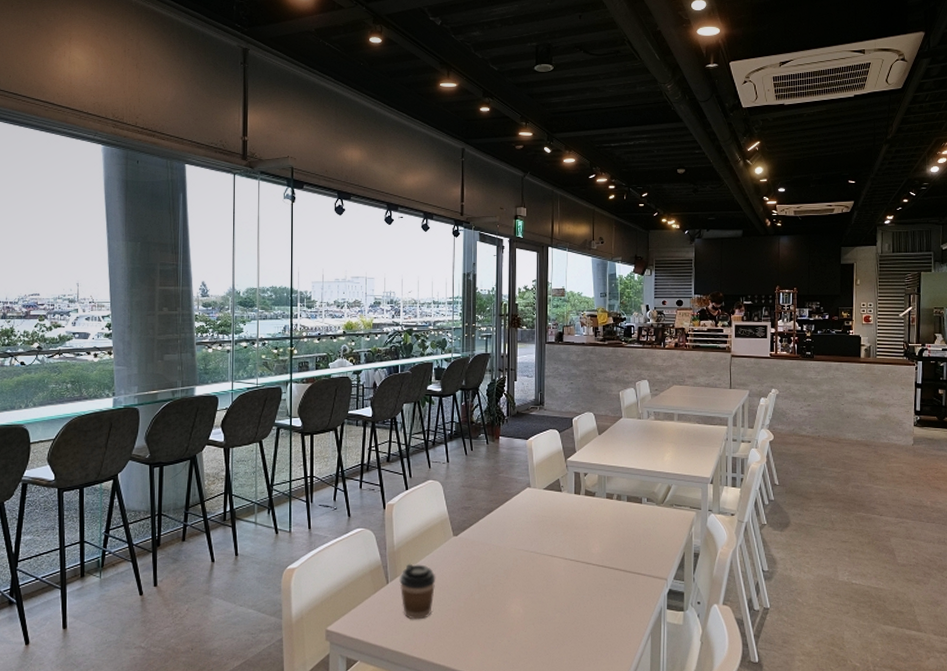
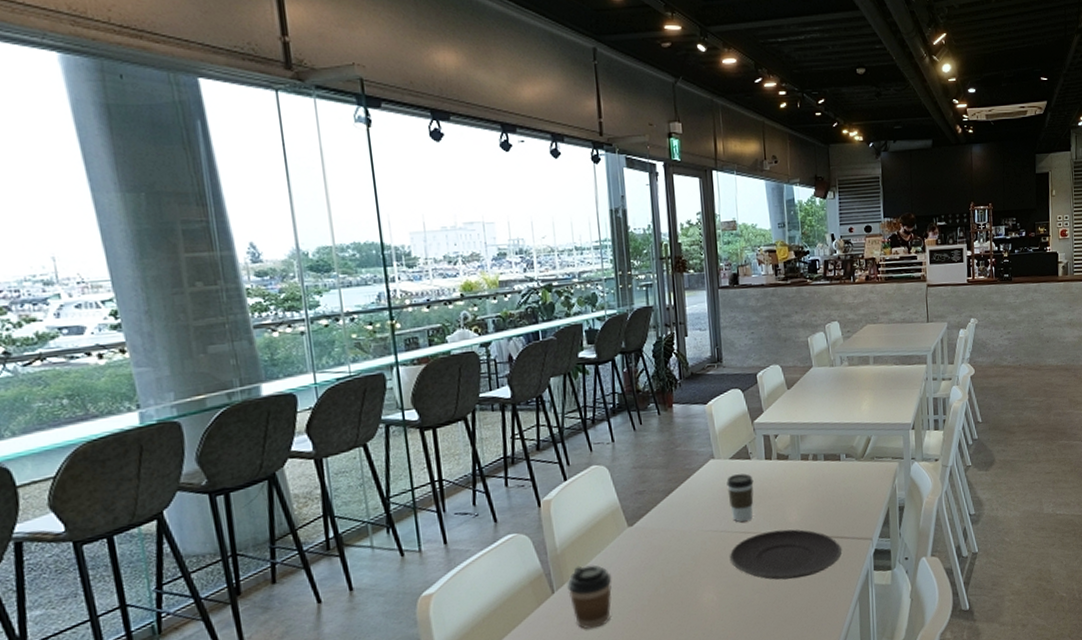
plate: none [536,558,639,605] -> present [729,529,842,580]
coffee cup: none [539,504,563,547] -> present [727,473,754,522]

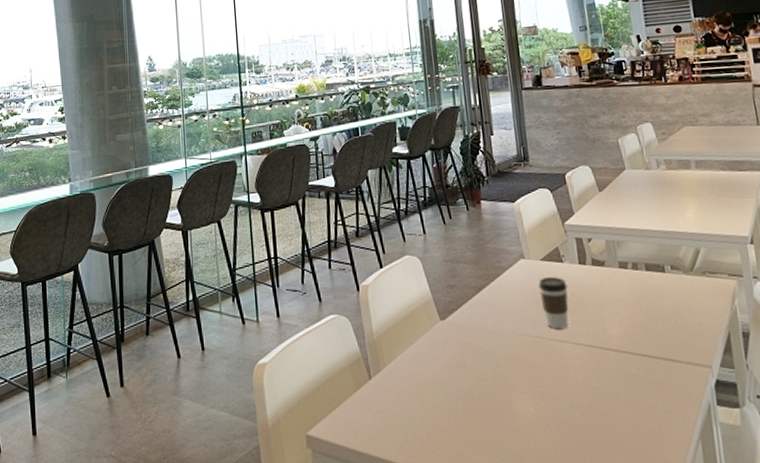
coffee cup: present [567,564,612,629] -> none [383,354,426,422]
plate: present [729,529,842,580] -> none [544,343,676,401]

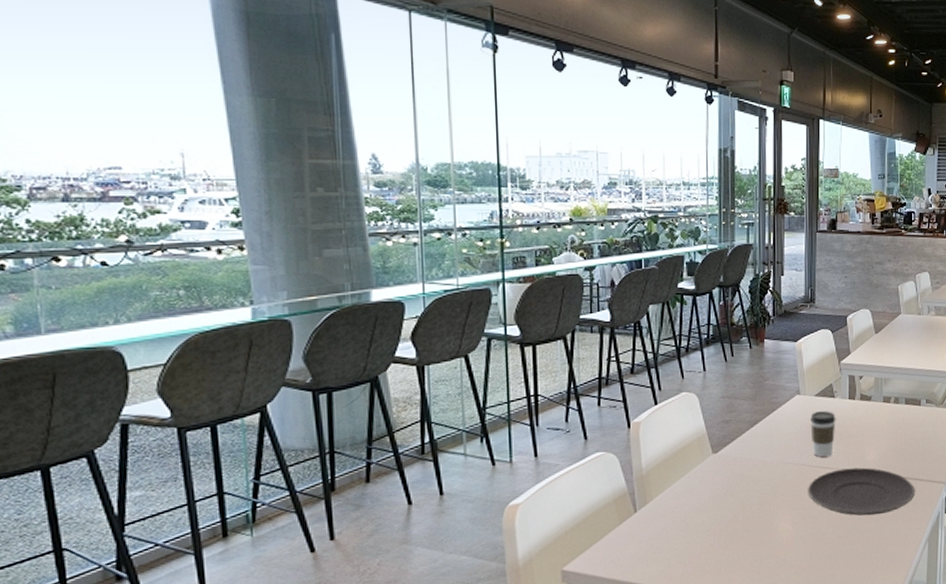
plate: none [544,343,676,401] -> present [807,467,916,516]

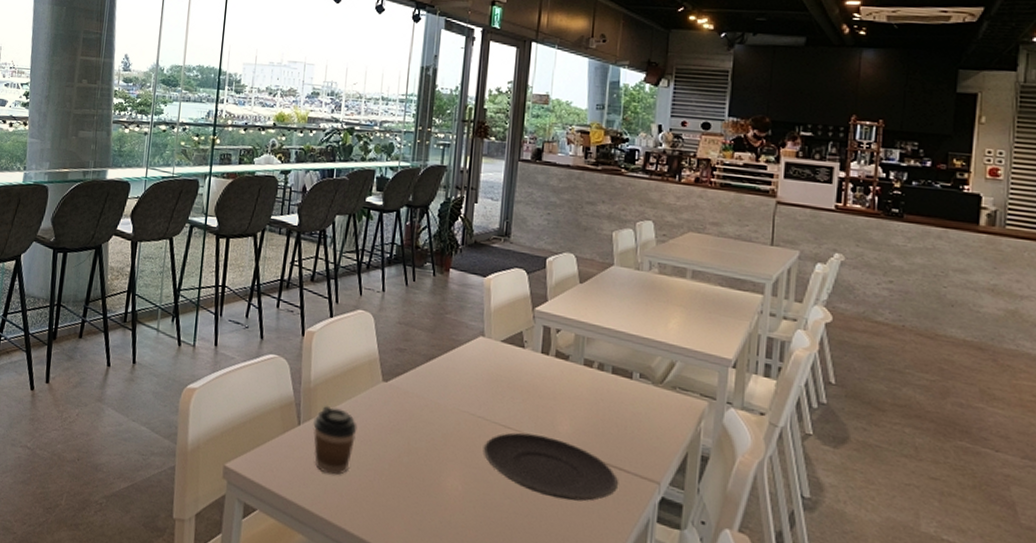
coffee cup: none [649,487,693,550] -> present [313,405,358,475]
coffee cup: present [810,411,836,458] -> none [493,359,524,415]

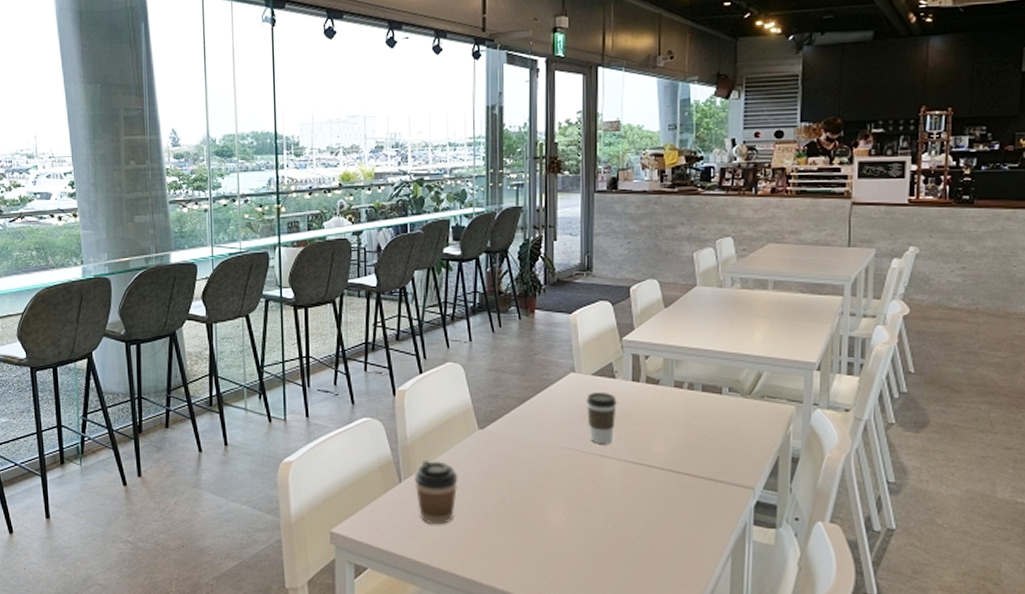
plate: present [483,432,619,502] -> none [583,459,716,517]
coffee cup: none [493,359,524,415] -> present [587,393,617,445]

